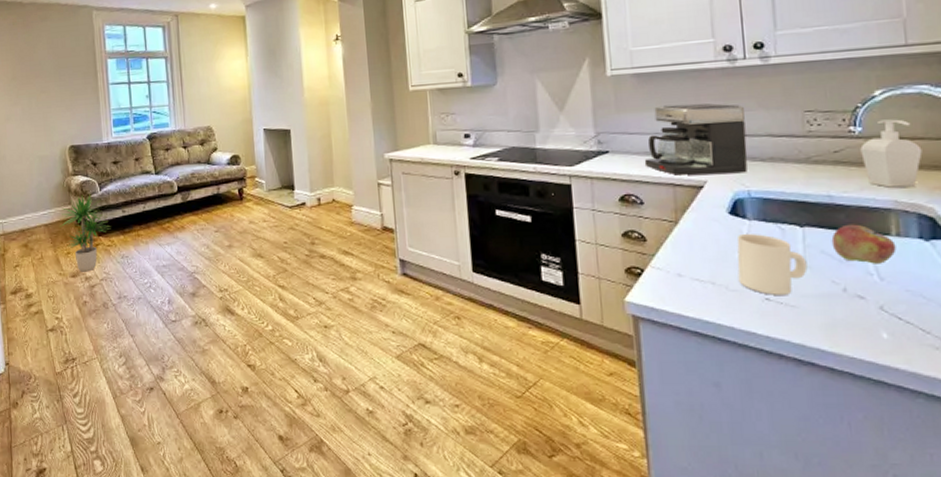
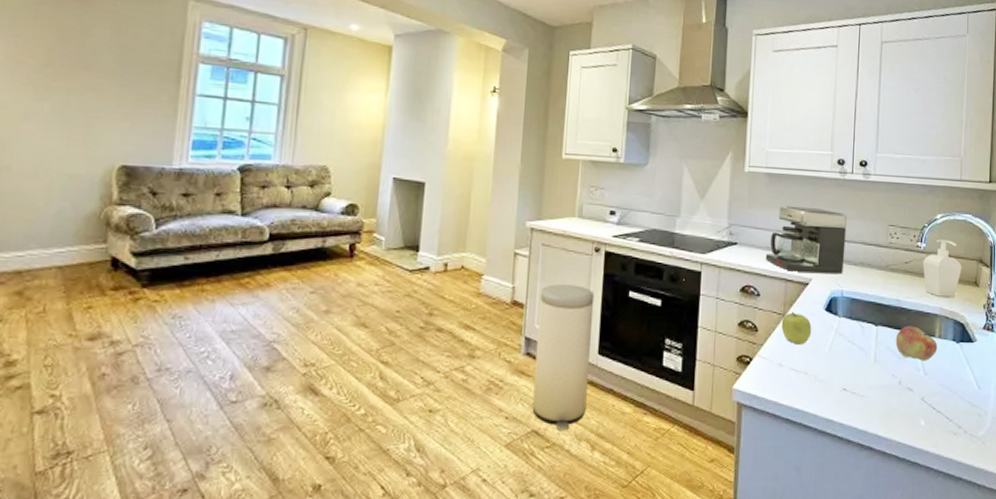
potted plant: present [59,194,111,272] -> none [81,231,163,334]
pedal bin: none [407,208,468,344] -> present [532,284,595,431]
fruit: none [674,218,715,253] -> present [781,312,812,345]
mug: present [737,233,808,295] -> none [825,328,877,386]

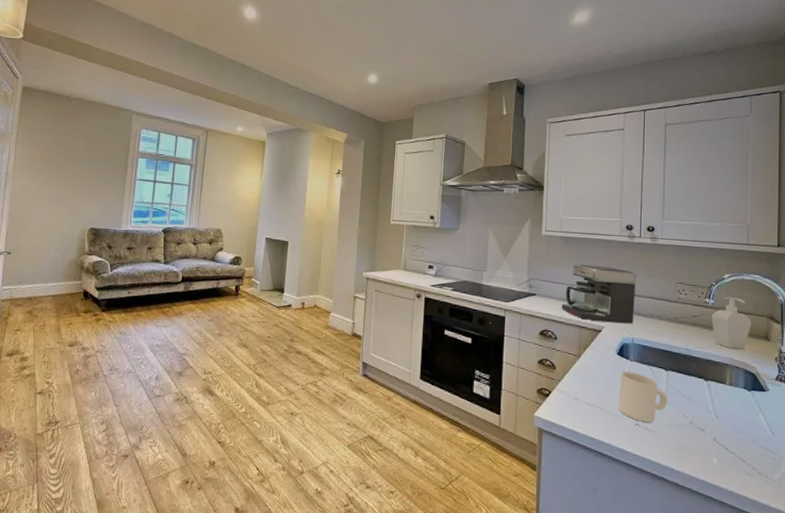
pedal bin: present [532,284,595,431] -> none [368,322,417,439]
fruit: present [781,312,812,345] -> none [577,354,605,383]
mug: none [825,328,877,386] -> present [618,371,668,423]
fruit: present [895,325,938,361] -> none [686,372,729,405]

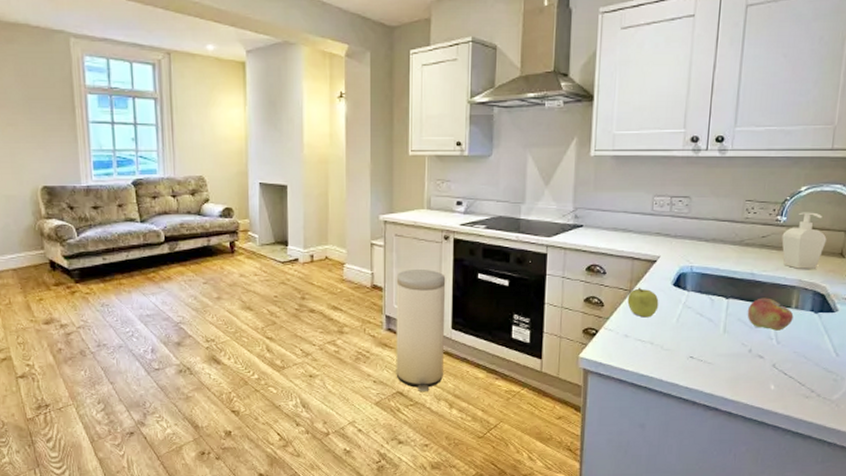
pedal bin: none [368,322,417,439] -> present [396,270,446,393]
coffee maker: present [561,264,637,324] -> none [611,187,700,251]
fruit: none [577,354,605,383] -> present [627,288,659,318]
mug: present [618,371,668,423] -> none [672,302,726,354]
fruit: none [686,372,729,405] -> present [747,298,794,331]

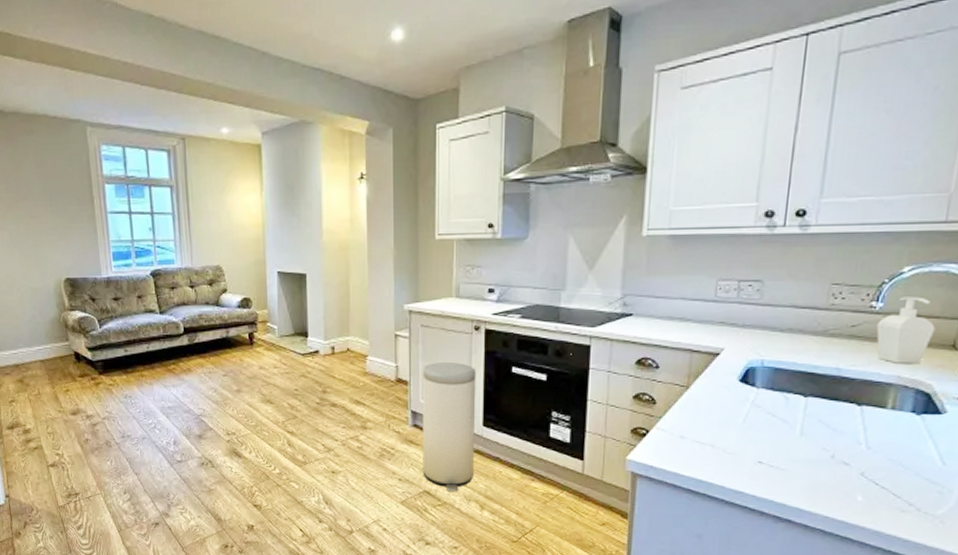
fruit: present [627,288,659,318] -> none [684,384,722,417]
fruit: present [747,298,794,331] -> none [830,396,889,434]

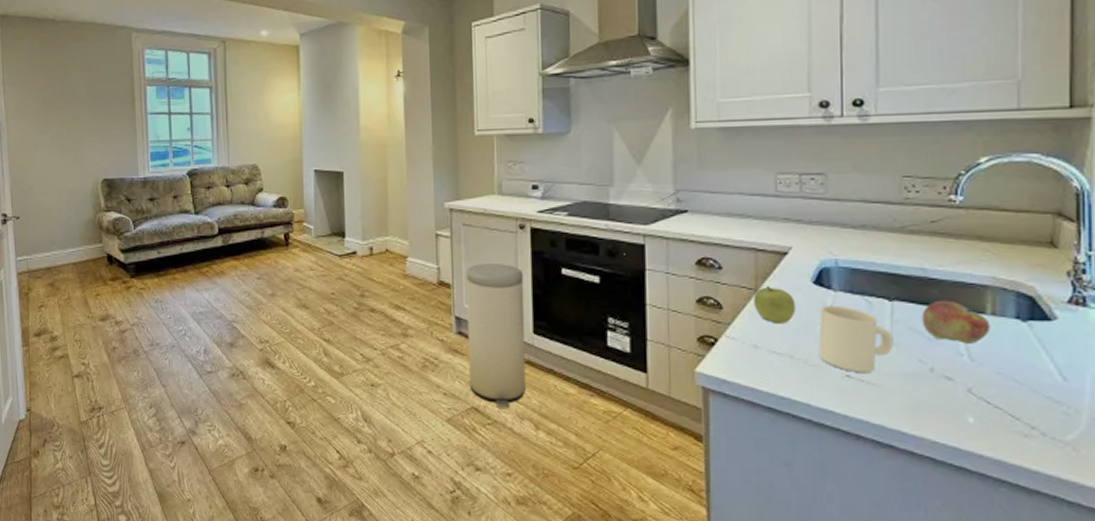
fruit: none [684,384,722,417] -> present [753,287,796,324]
mug: none [736,400,804,459] -> present [818,305,894,372]
fruit: none [830,396,889,434] -> present [921,300,990,344]
soap bottle: present [876,297,935,363] -> none [960,189,1027,263]

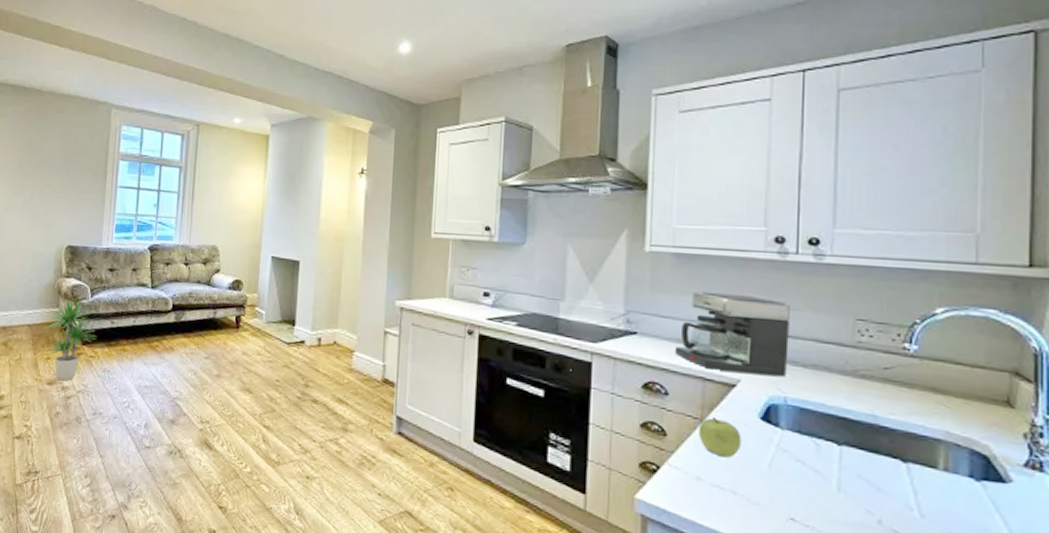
potted plant: none [89,232,145,316] -> present [43,298,97,381]
pedal bin: present [466,264,526,409] -> none [405,365,468,517]
coffee maker: none [725,162,839,241] -> present [674,291,792,377]
mug: present [818,305,894,372] -> none [763,442,841,518]
fruit: present [921,300,990,344] -> none [870,449,942,499]

